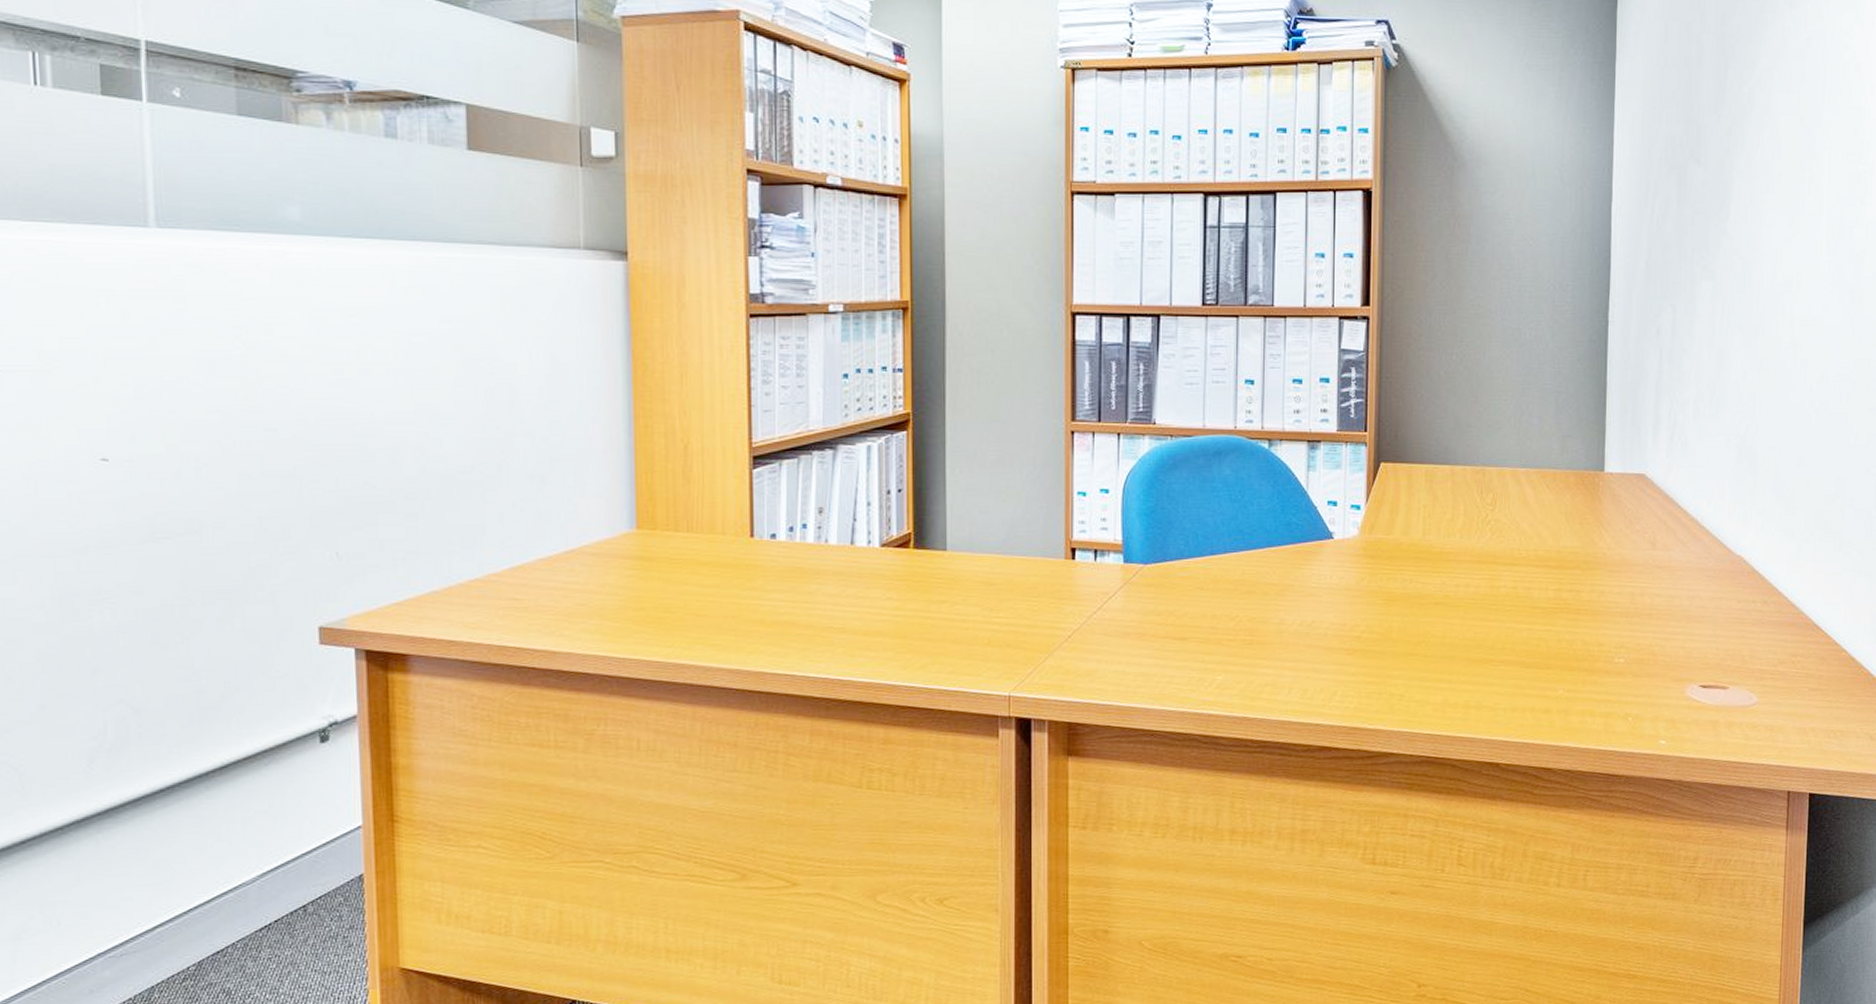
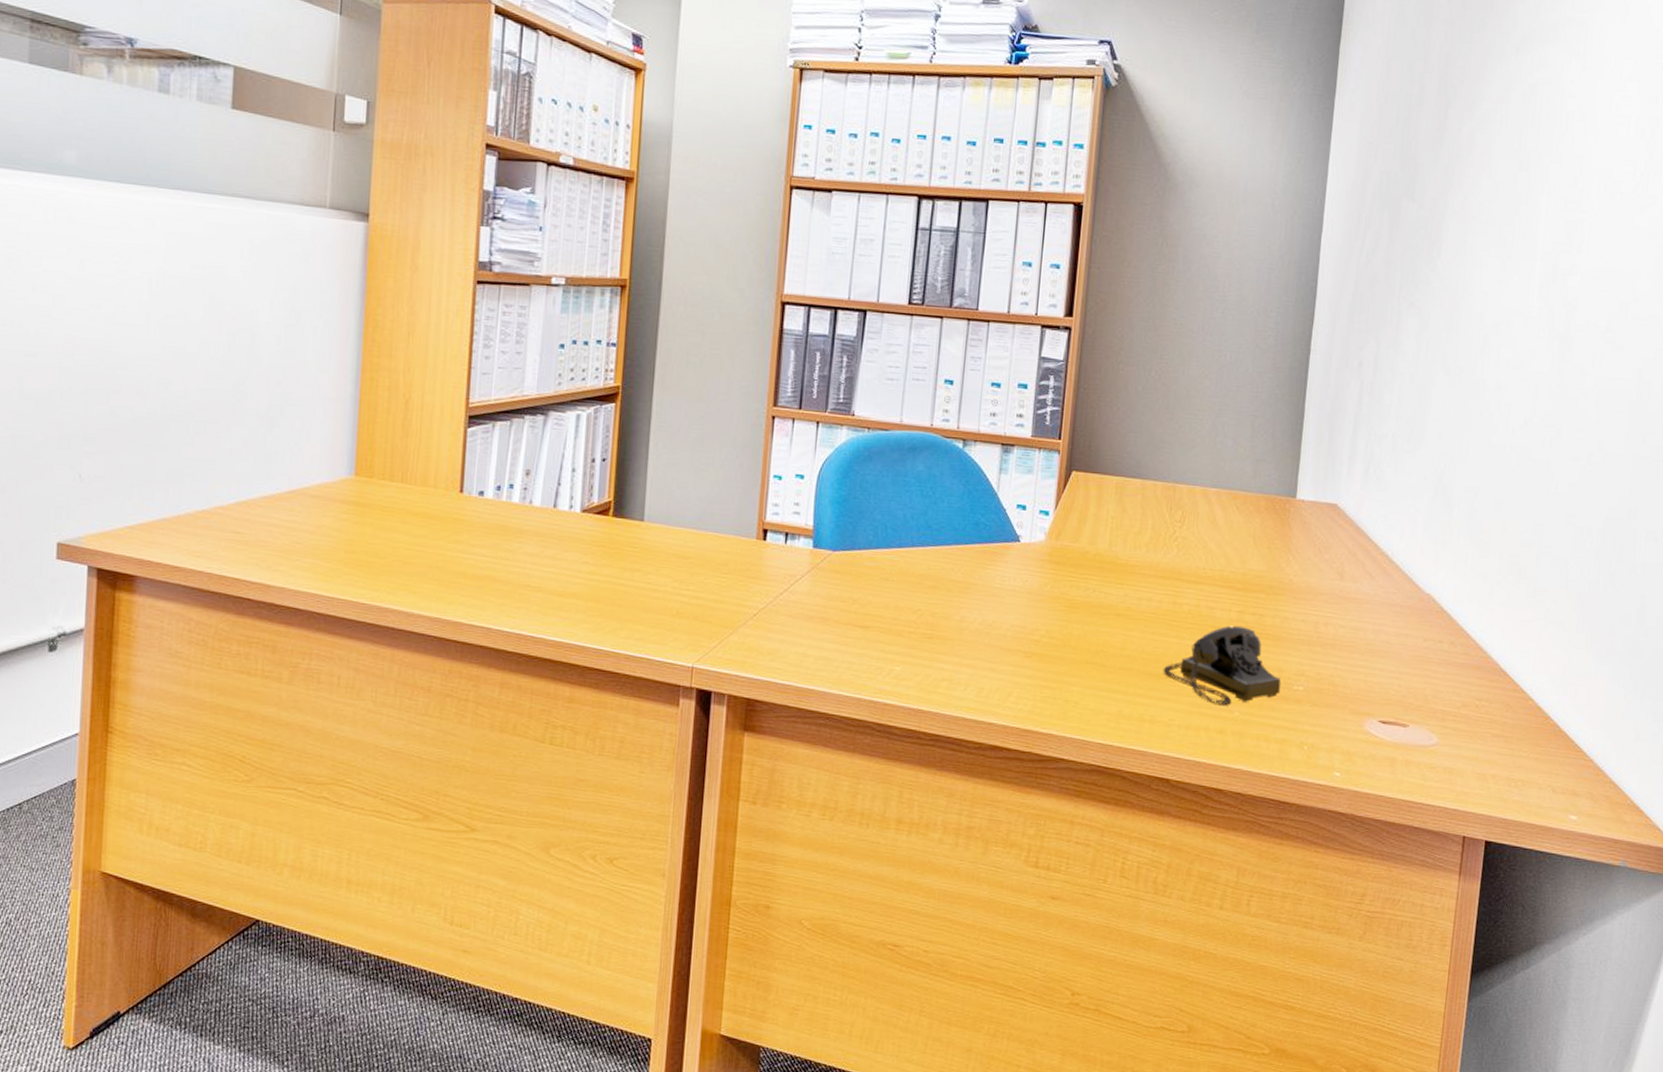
telephone: none [1485,603,1602,686] -> present [1163,625,1282,706]

